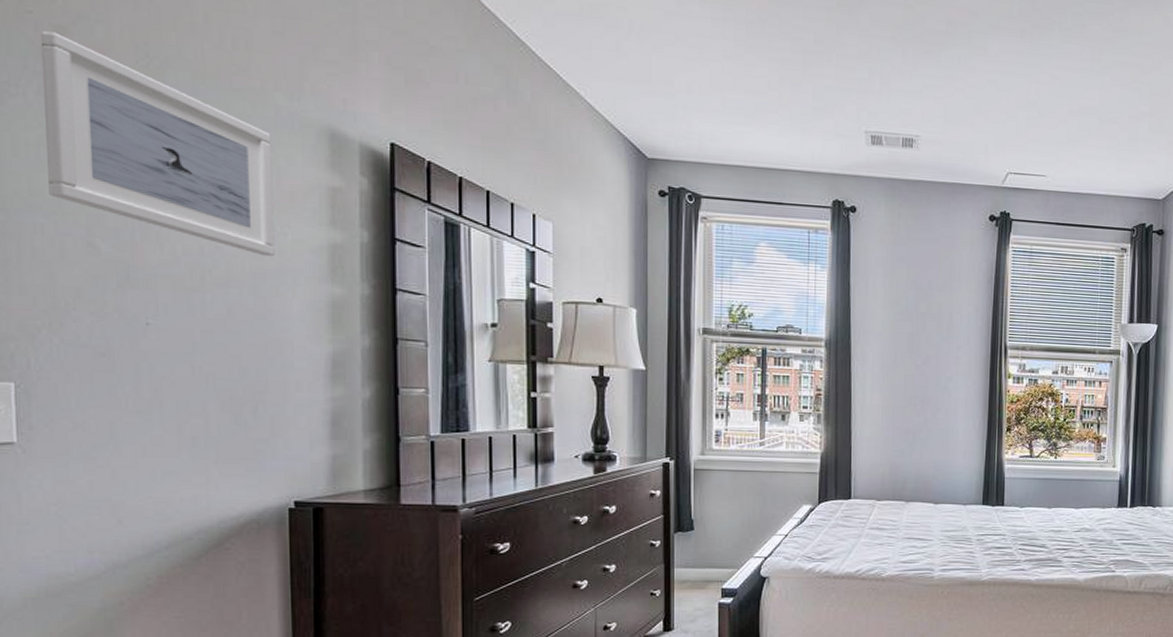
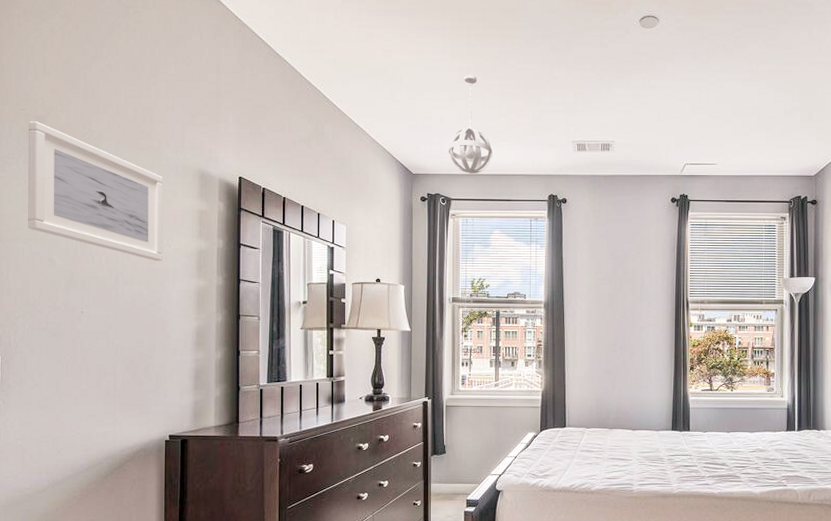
pendant light: none [697,27,758,165] -> present [448,74,493,174]

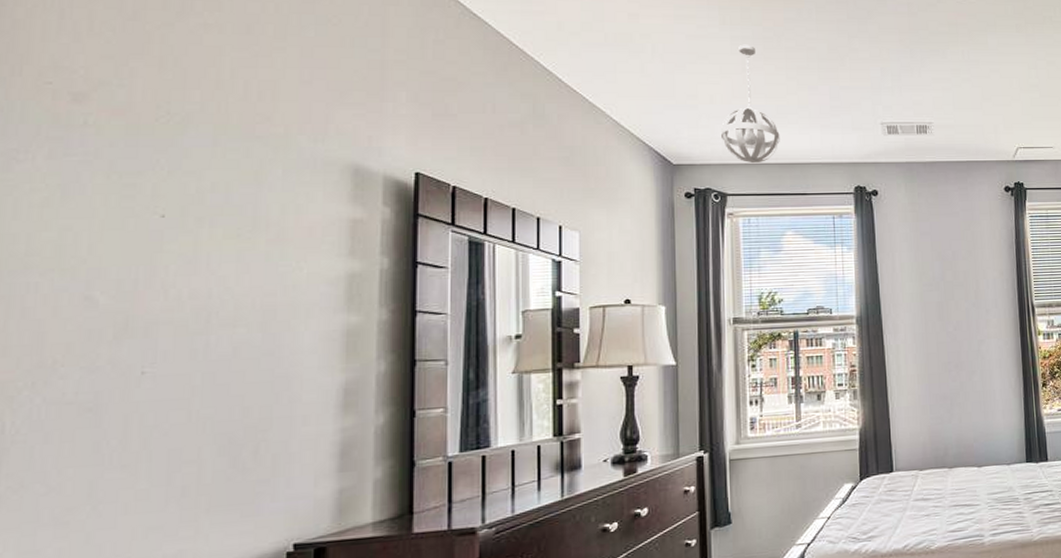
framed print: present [28,121,163,262] -> none [48,99,292,292]

